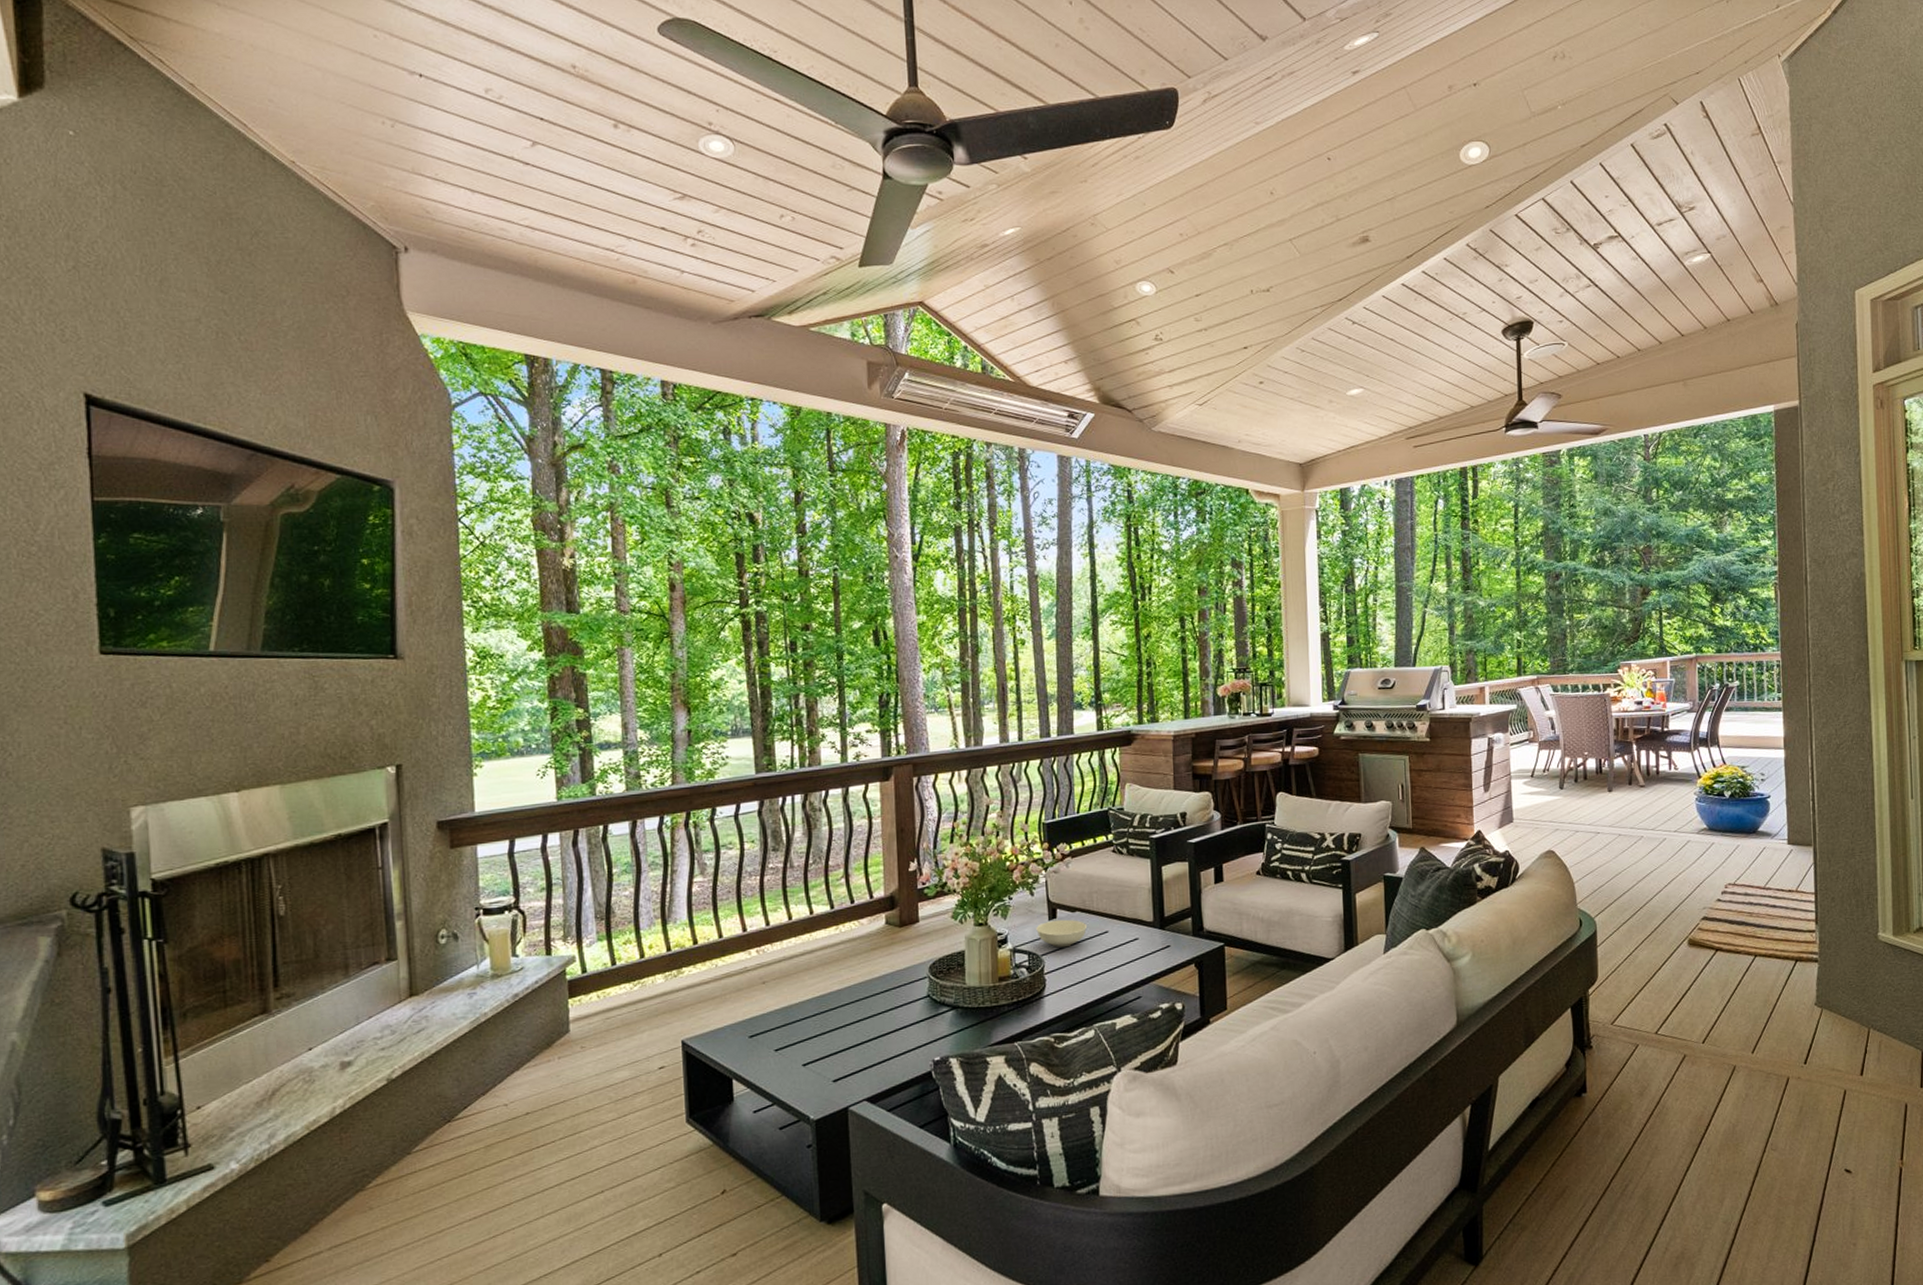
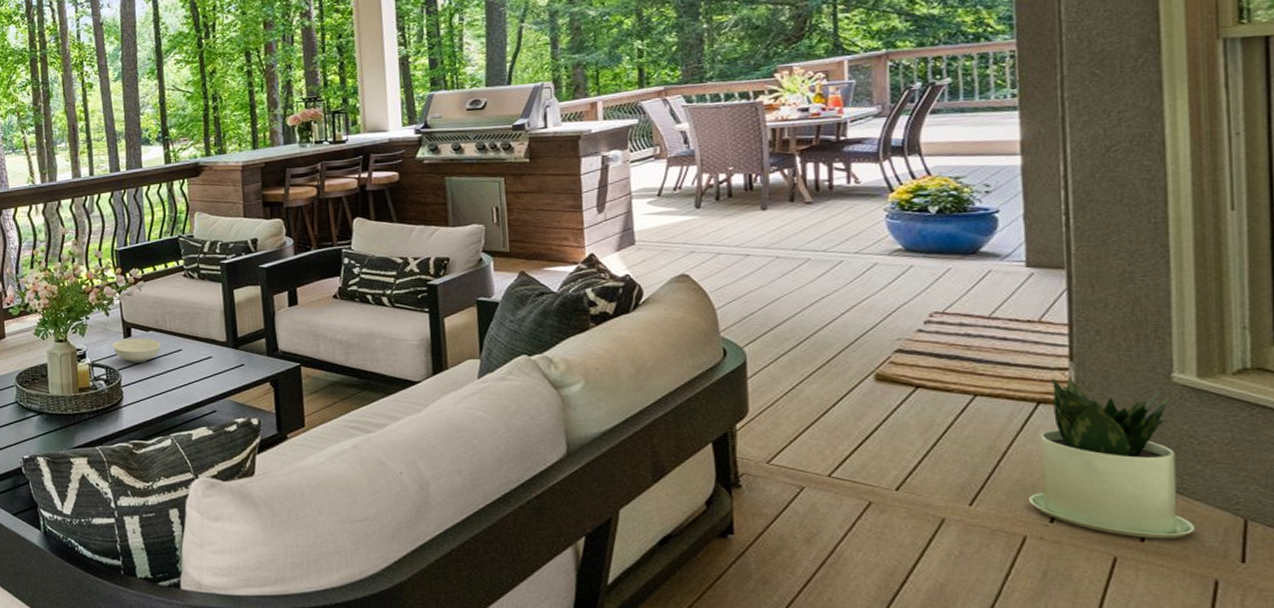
planter: none [1791,938,1894,1073] -> present [1029,377,1196,539]

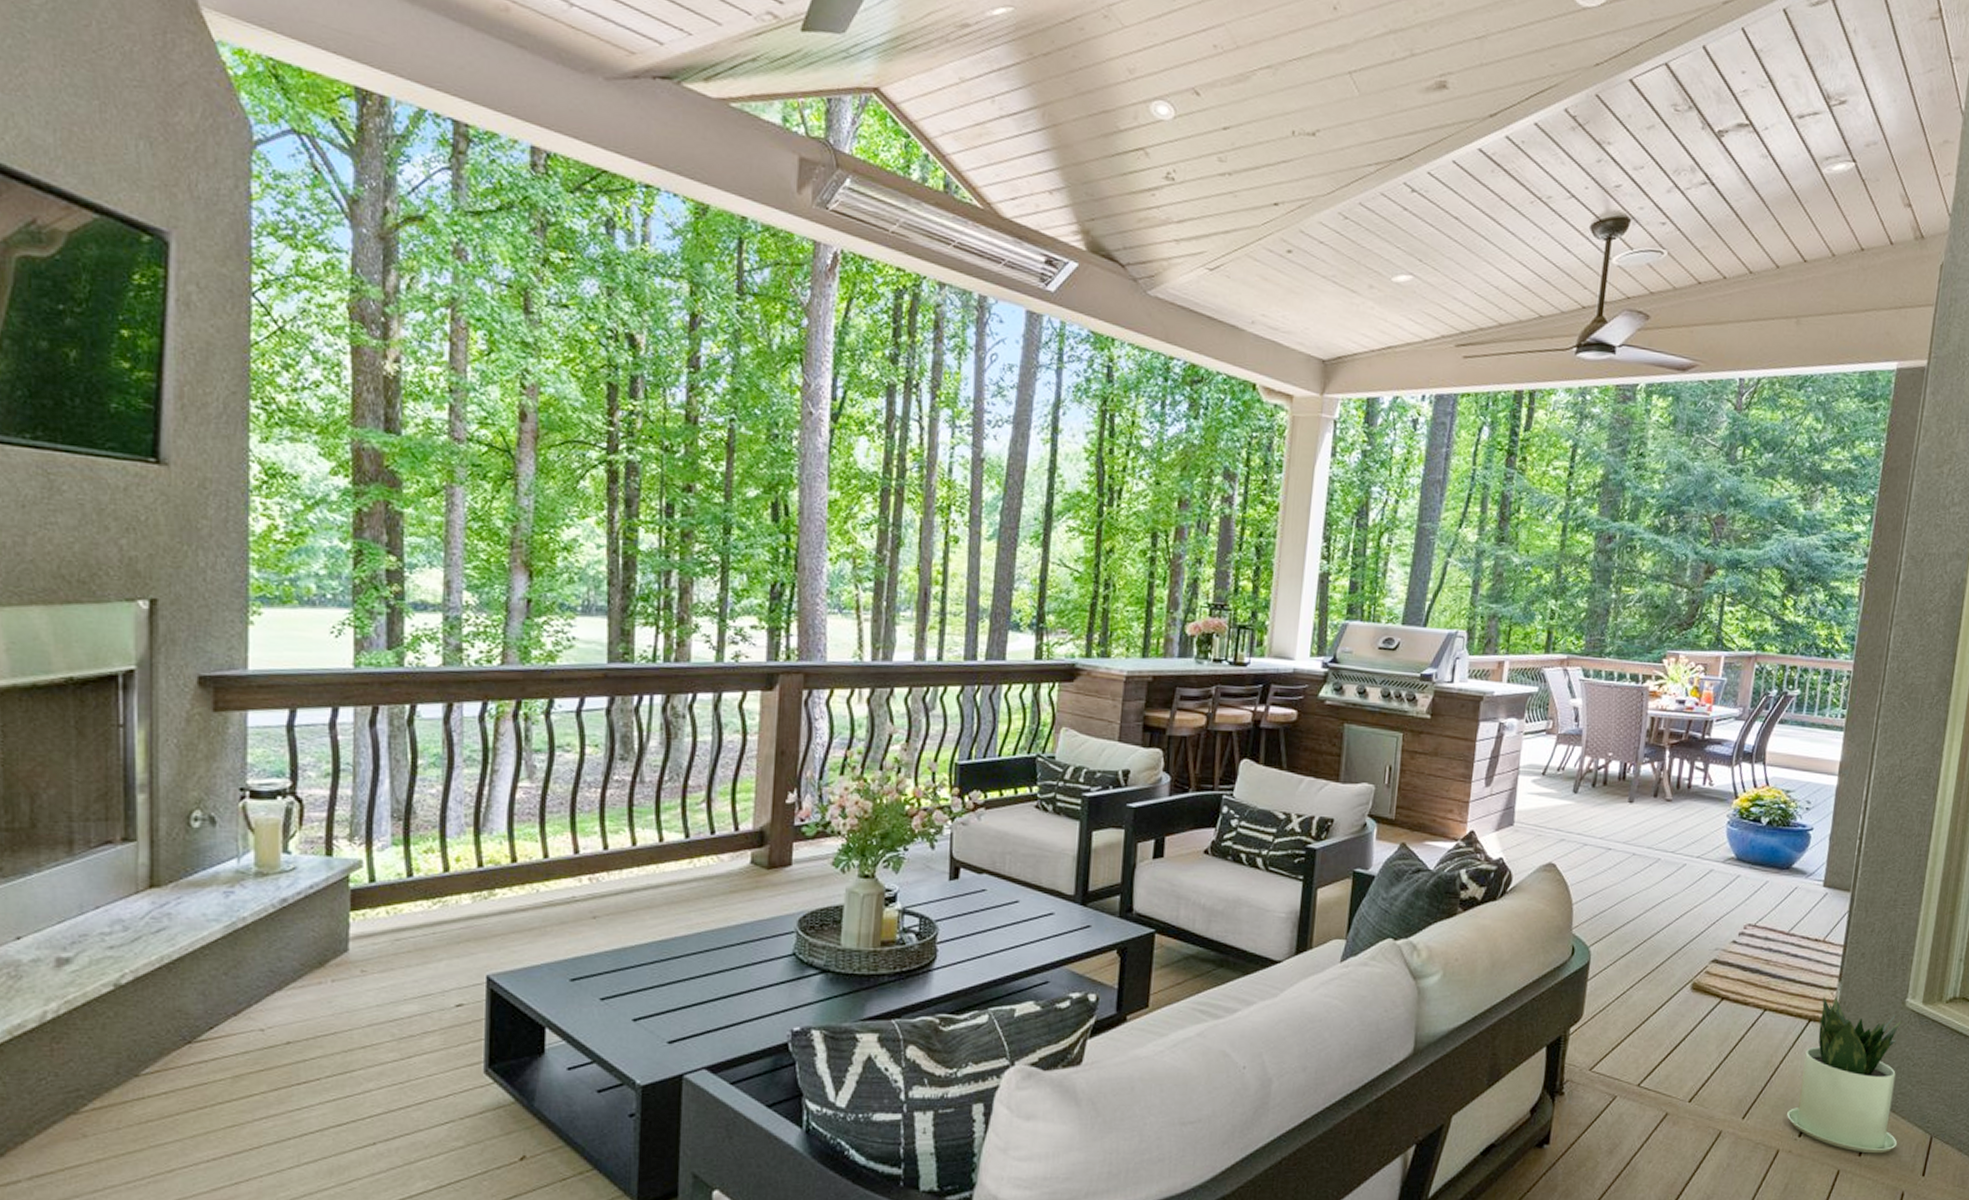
bowl: present [112,338,161,364] -> none [933,880,994,915]

